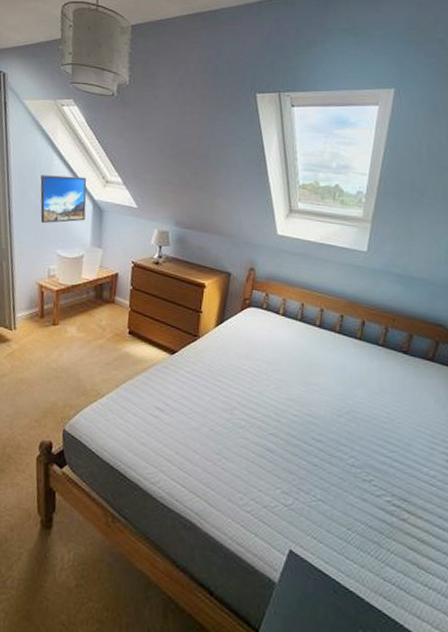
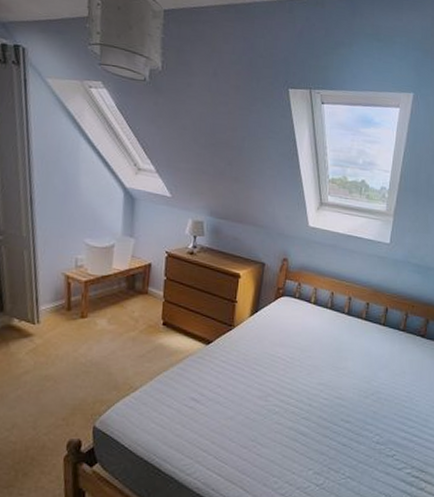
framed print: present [40,175,87,223] -> none [66,159,117,211]

